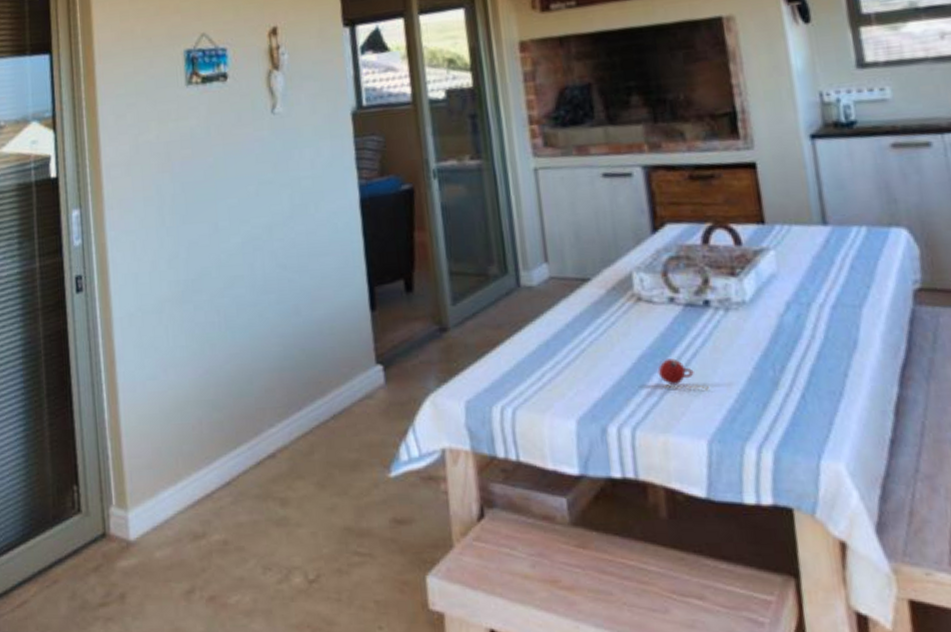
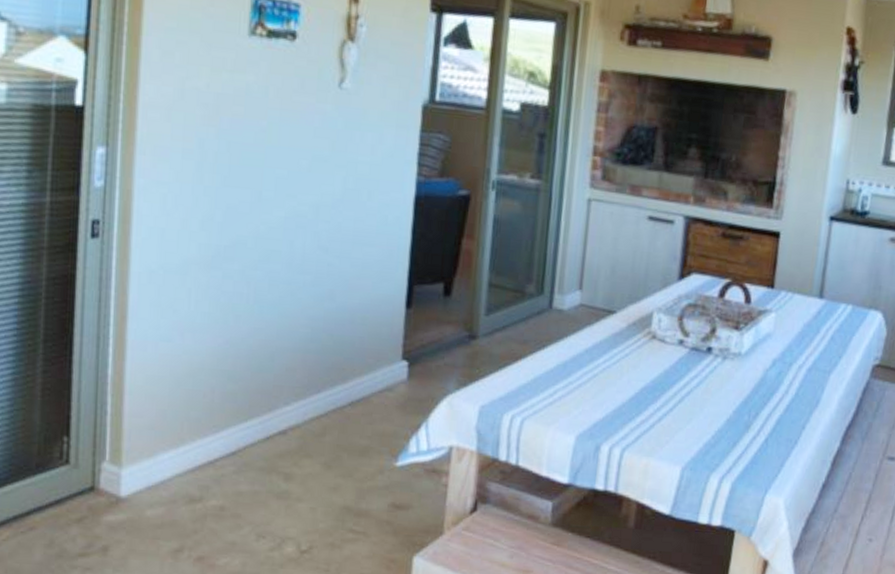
mug: present [657,358,711,392] -> none [654,393,695,426]

